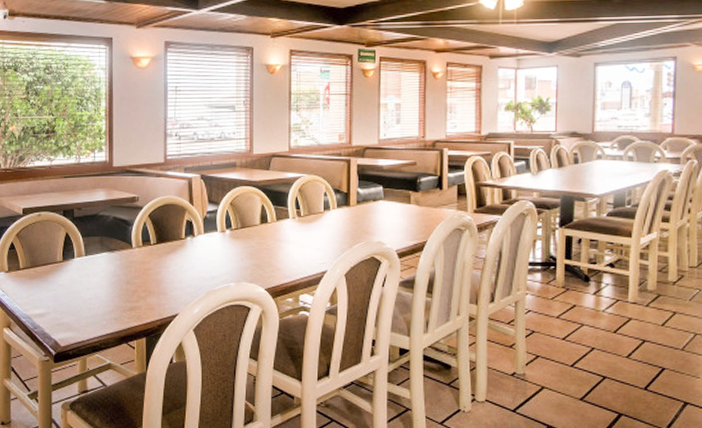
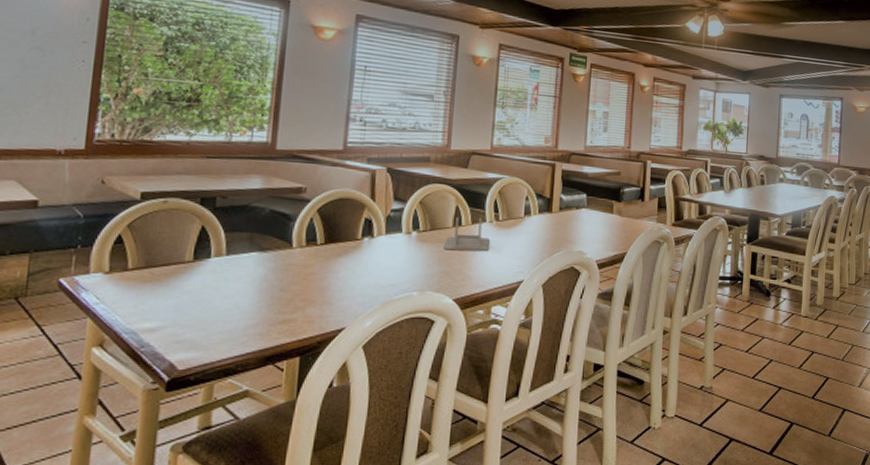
napkin holder: none [253,215,293,245] -> present [443,216,490,251]

